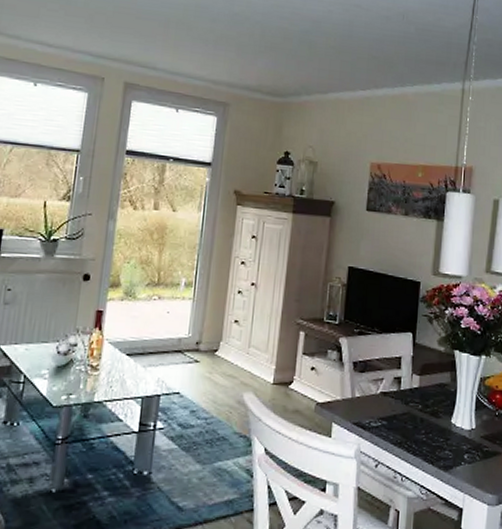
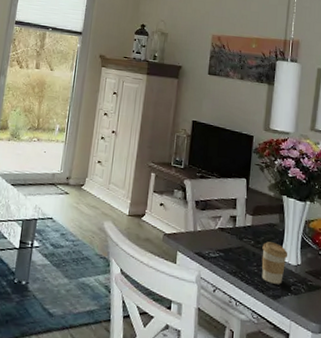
coffee cup: none [430,405,461,453] -> present [261,242,288,284]

